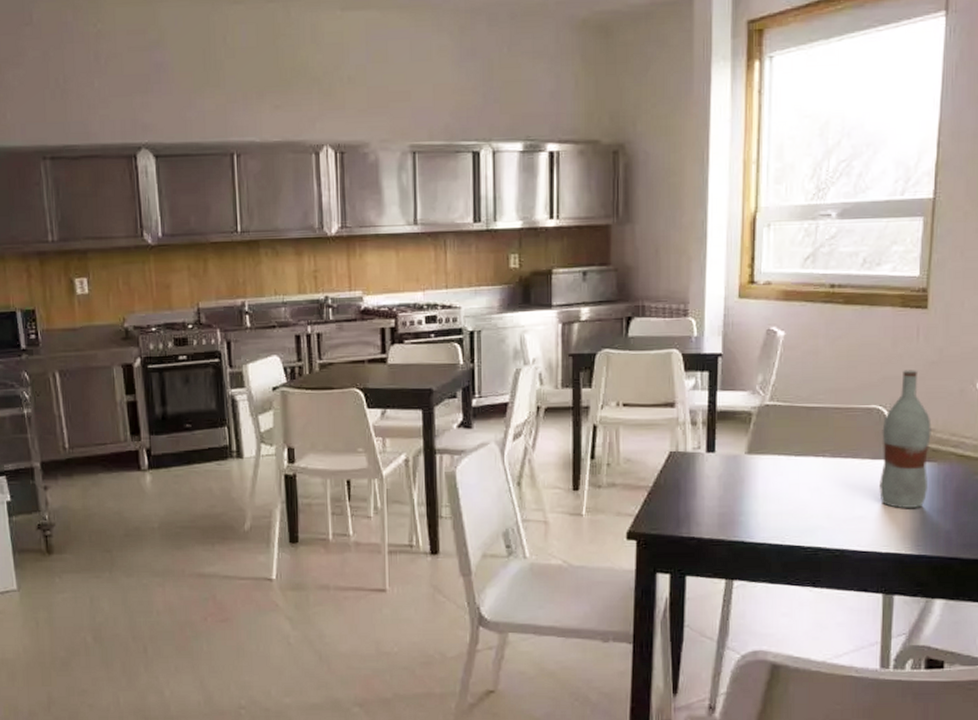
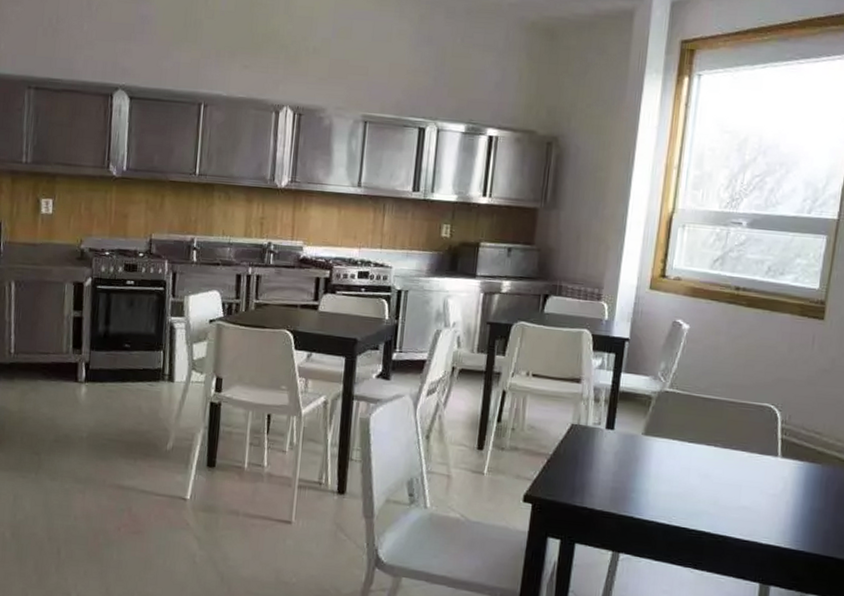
bottle: present [879,370,932,508] -> none [764,374,819,505]

